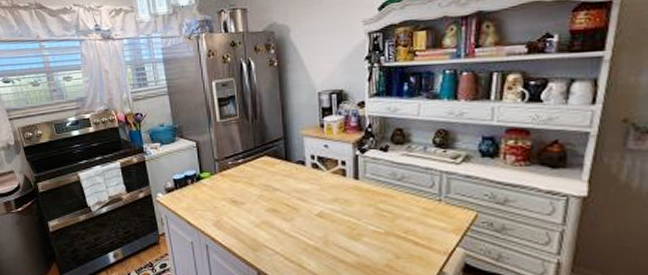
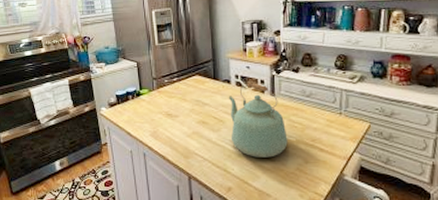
kettle: none [302,163,375,252] -> present [228,81,288,158]

